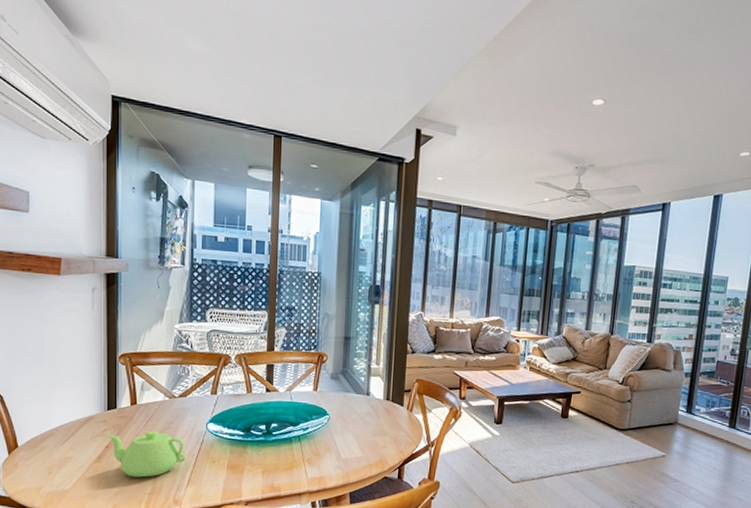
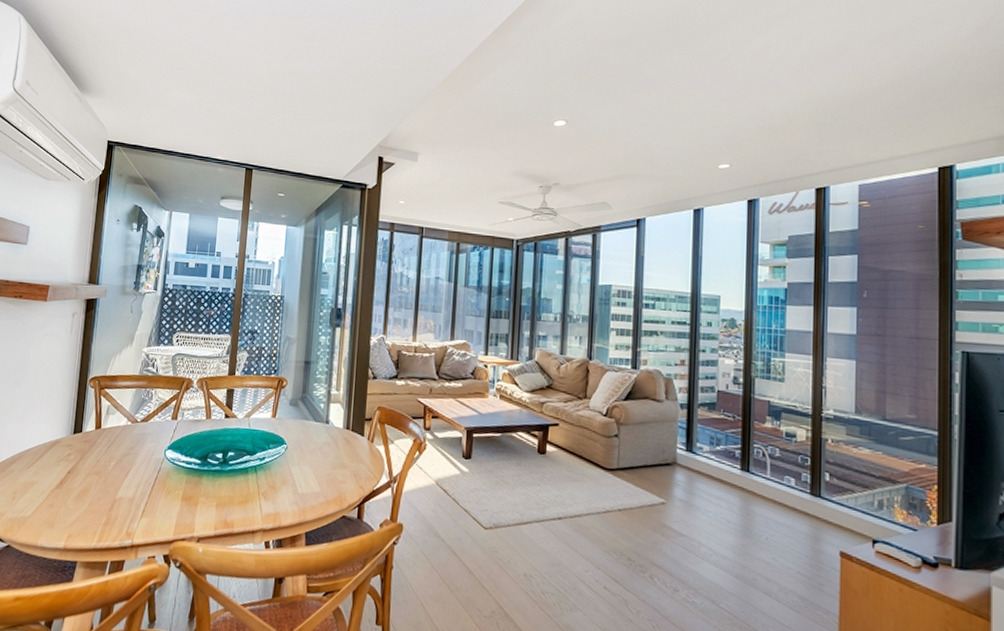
teapot: present [106,430,187,478] -> none [70,456,143,507]

